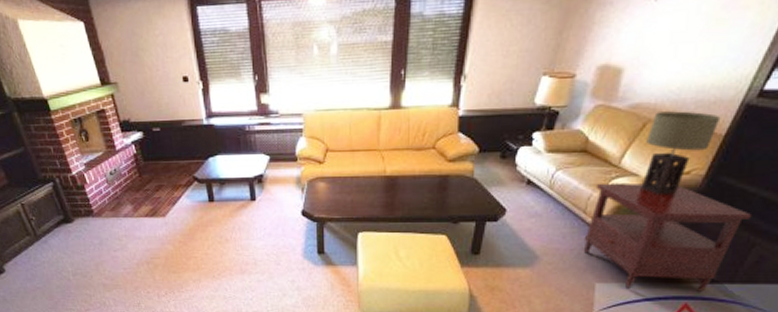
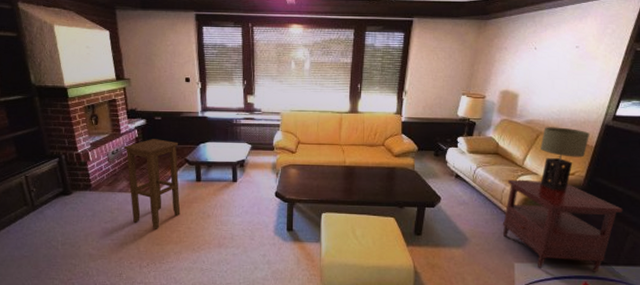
stool: none [122,154,195,256] -> present [123,139,181,229]

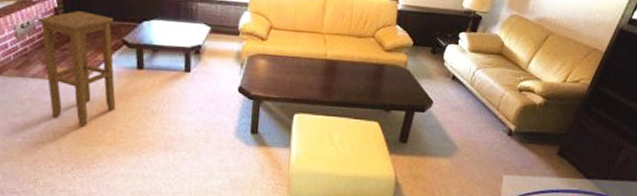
side table: present [502,179,623,272] -> none [494,84,622,186]
table lamp: present [540,127,590,191] -> none [542,27,602,100]

